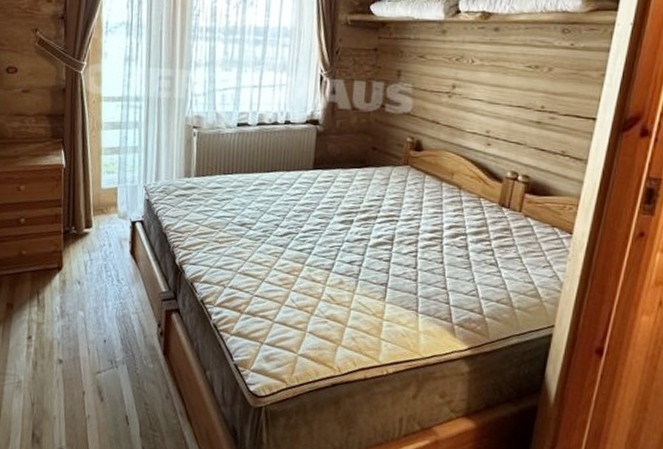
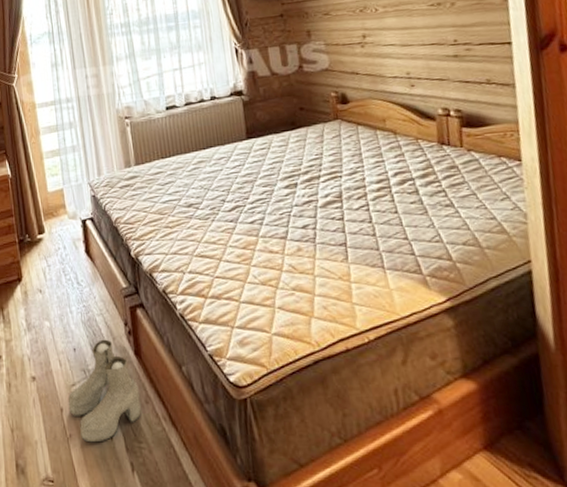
boots: none [90,335,161,426] -> present [68,339,141,443]

